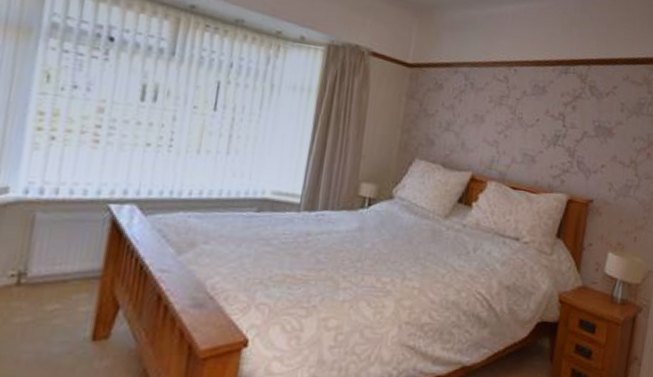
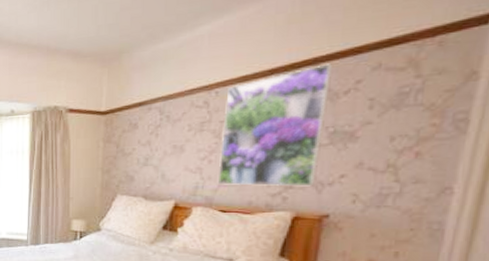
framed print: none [510,66,599,173] -> present [217,63,332,187]

